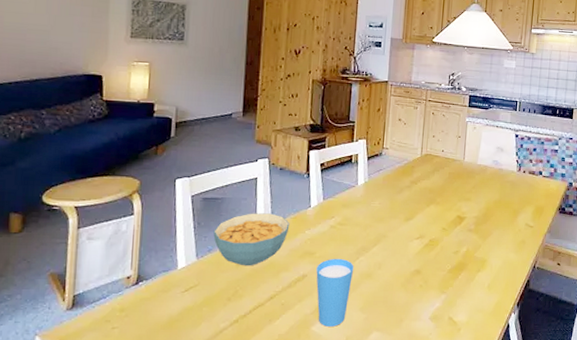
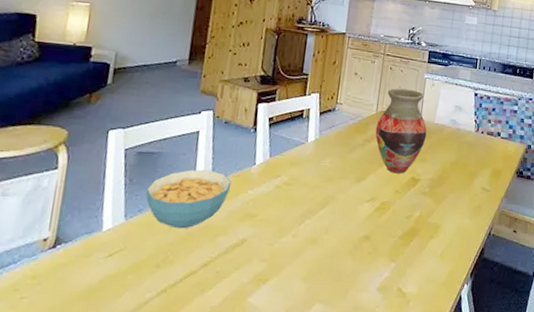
cup: present [316,258,354,327] -> none [256,221,299,298]
vase: none [421,132,471,213] -> present [375,88,427,174]

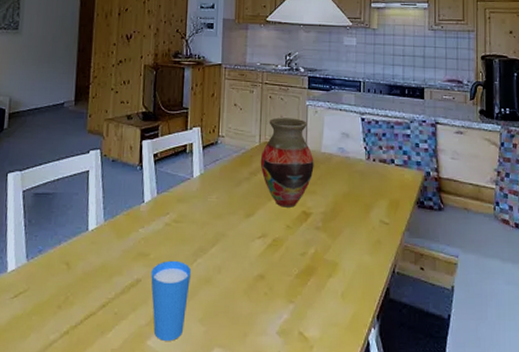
cereal bowl: present [145,169,232,229] -> none [44,209,123,269]
cup: none [256,221,299,298] -> present [151,260,192,341]

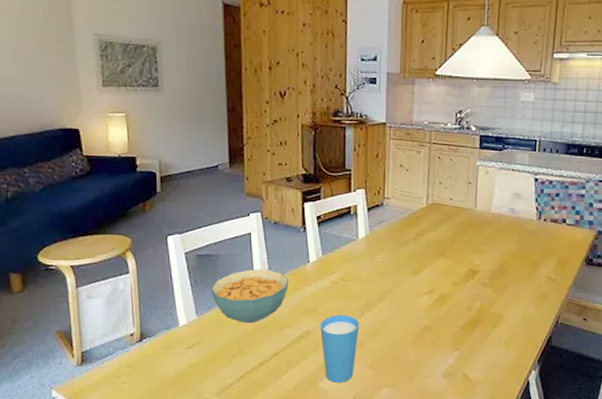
cereal bowl: none [44,209,123,269] -> present [211,269,289,323]
vase: present [260,117,314,208] -> none [427,178,483,266]

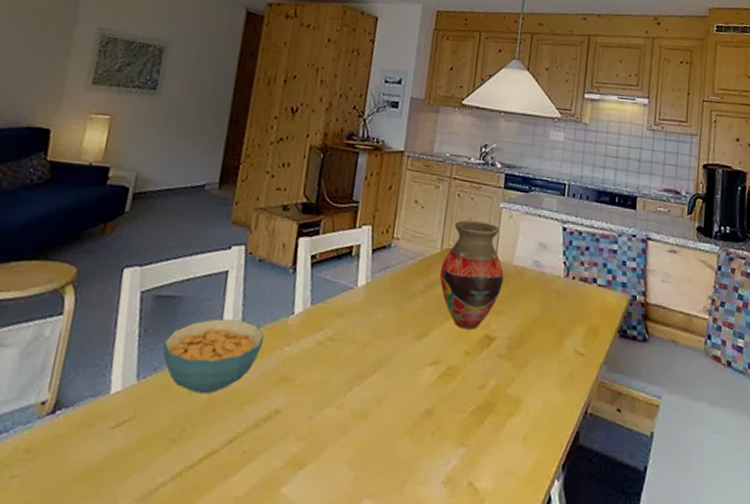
cup: present [320,314,360,383] -> none [290,387,345,489]
vase: none [427,178,483,266] -> present [439,220,504,330]

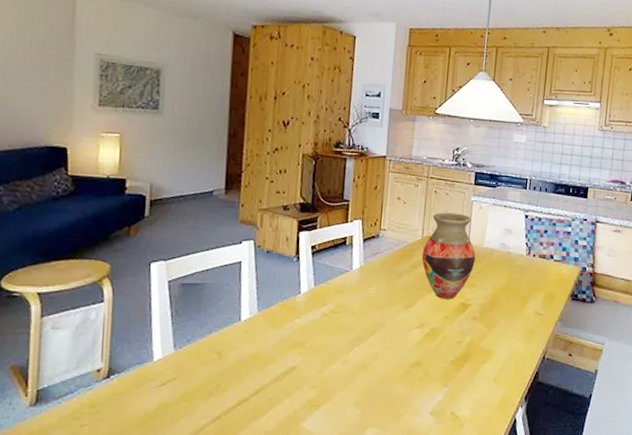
cereal bowl: present [162,318,265,394] -> none [193,300,278,358]

